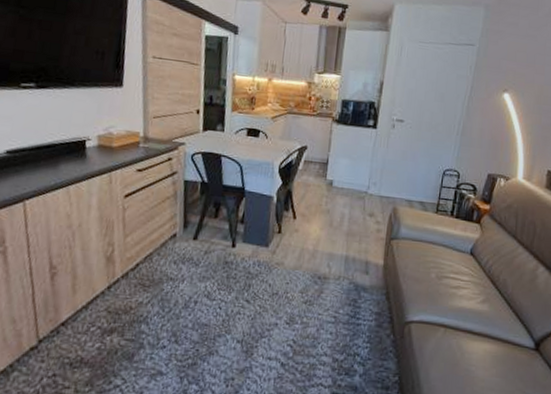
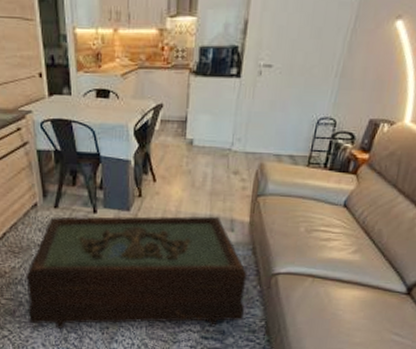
coffee table: none [146,248,381,381] -> present [26,215,247,329]

